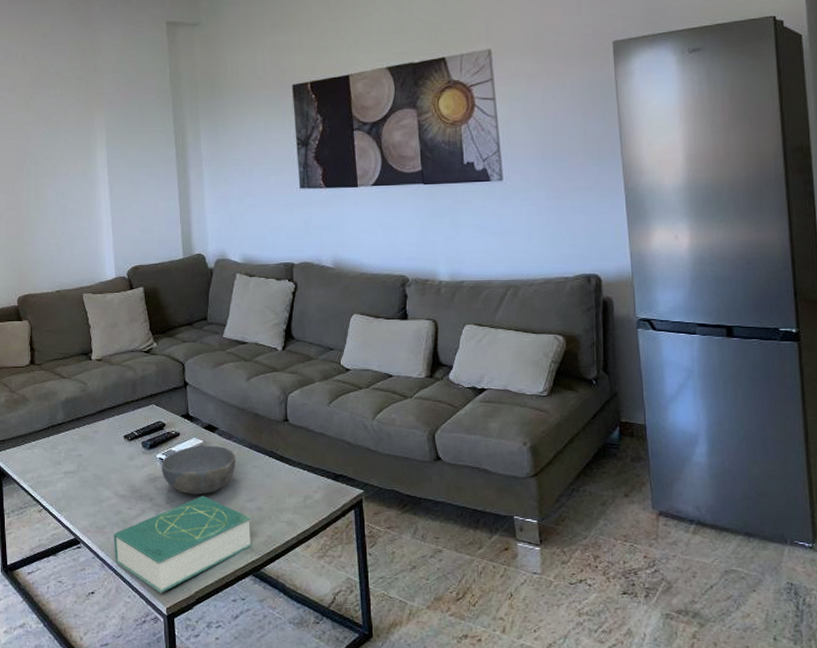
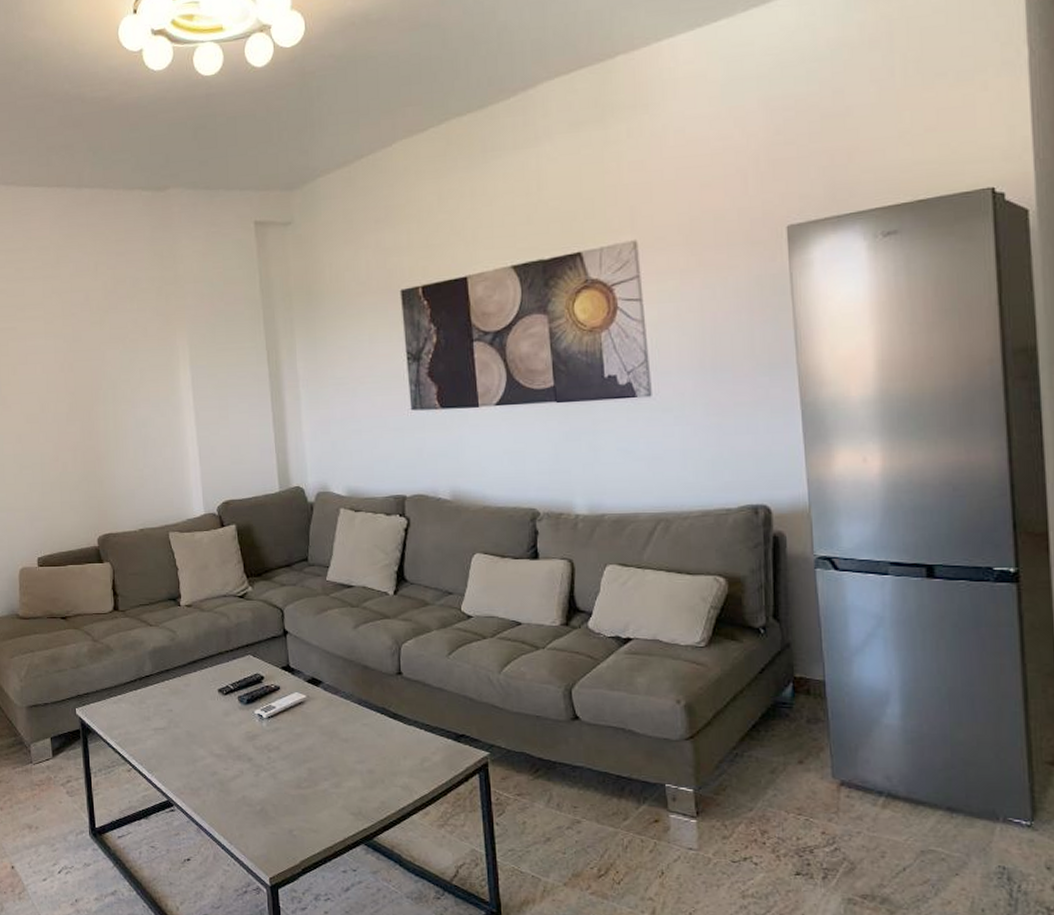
book: present [113,496,253,593] -> none [209,756,364,862]
bowl: present [161,445,236,494] -> none [260,700,344,755]

